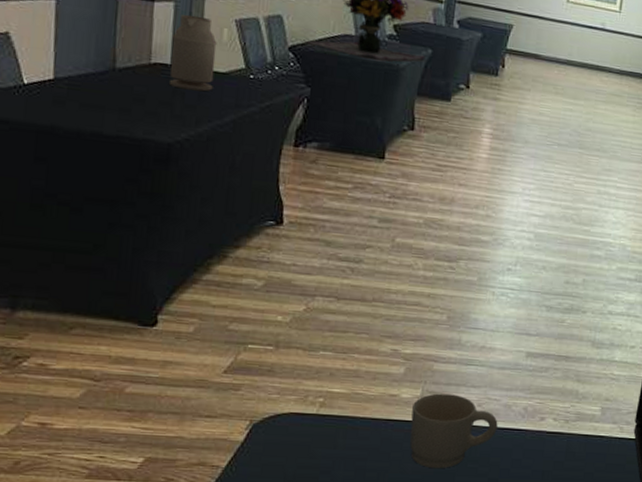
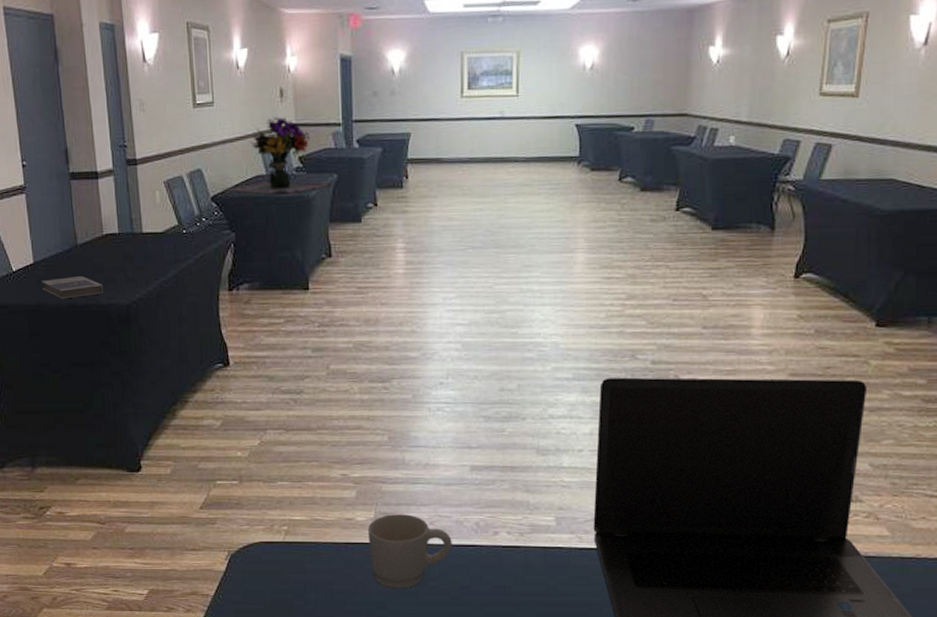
hardback book: none [60,100,142,127] -> present [41,275,104,299]
water jug: present [168,14,217,92] -> none [116,184,155,254]

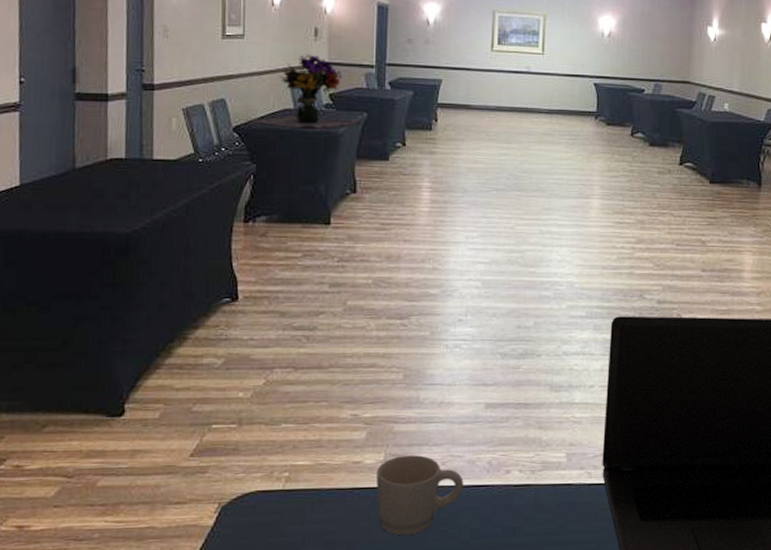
hardback book: present [41,275,104,299] -> none [26,201,102,226]

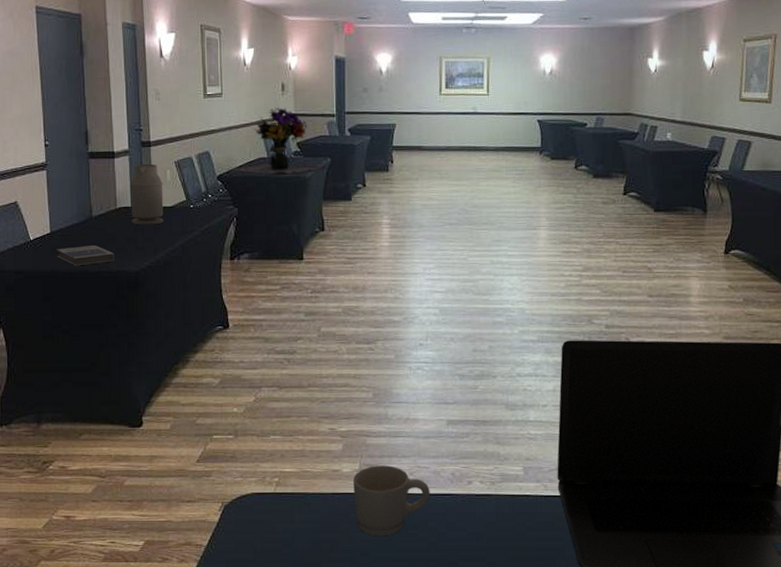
hardback book: none [26,201,102,226] -> present [57,244,115,266]
water jug: none [124,109,167,180] -> present [130,163,164,226]

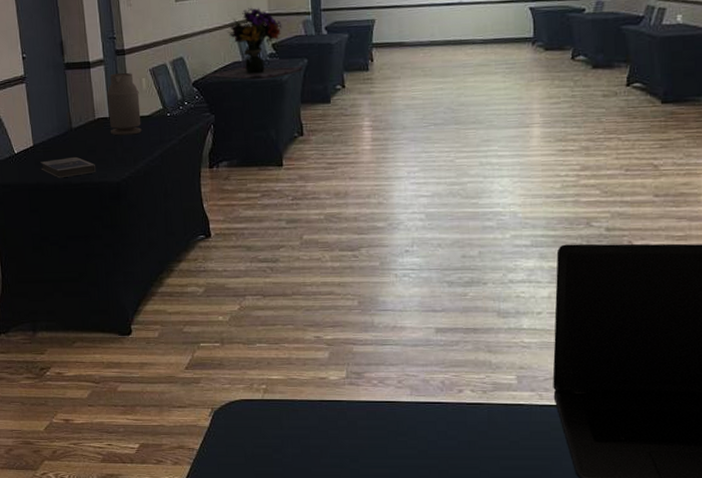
mug: present [353,465,430,537] -> none [341,373,419,444]

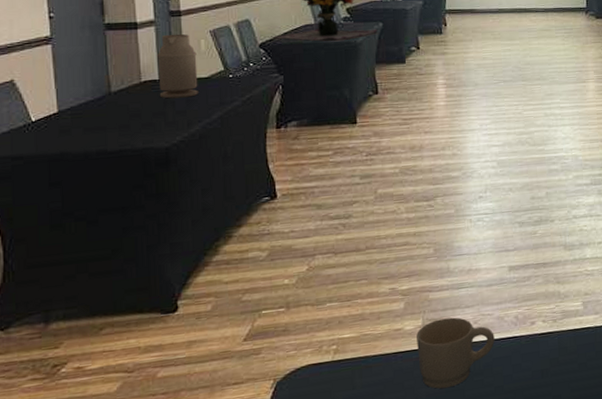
hardback book: present [40,156,97,179] -> none [67,122,141,147]
mug: none [341,373,419,444] -> present [416,317,495,389]

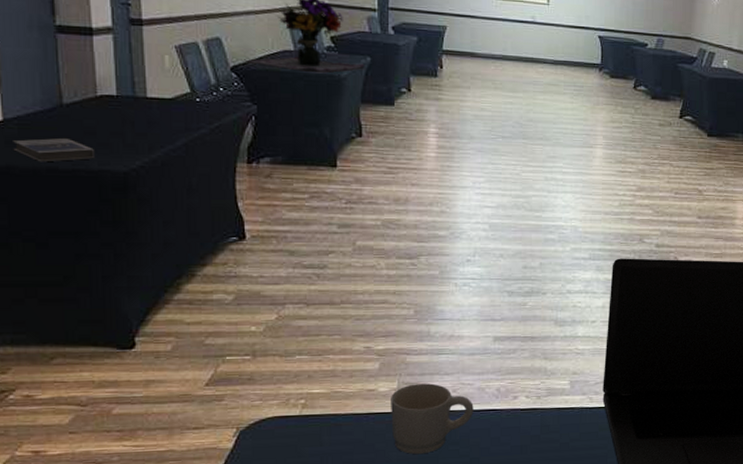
hardback book: none [67,122,141,147] -> present [13,137,96,163]
water jug: present [157,34,198,99] -> none [115,45,161,119]

